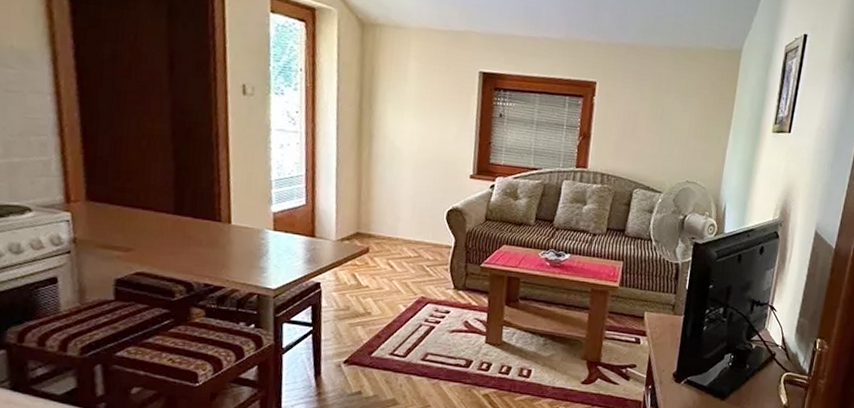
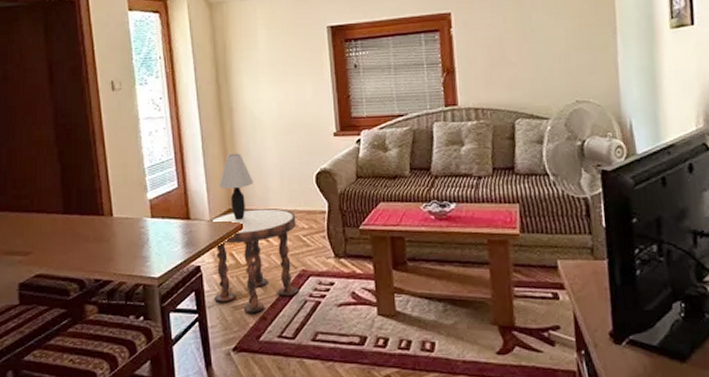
side table: none [330,235,423,331] -> present [208,207,299,313]
table lamp: none [349,179,385,244] -> present [219,153,254,220]

